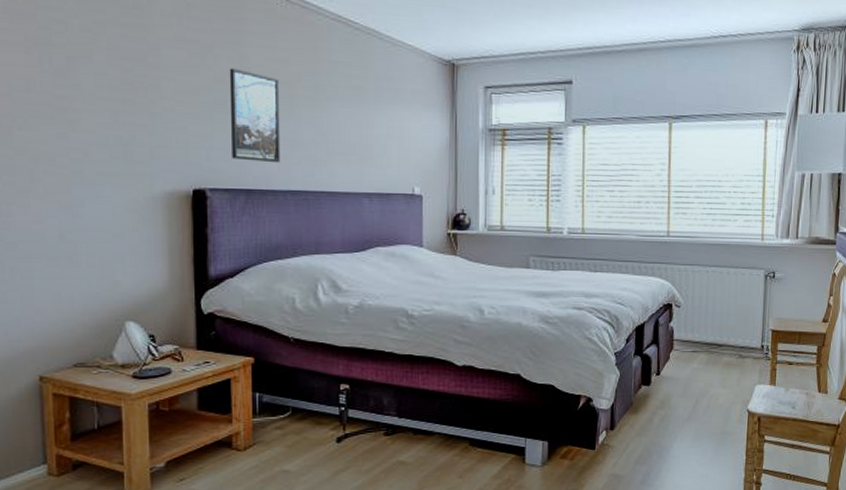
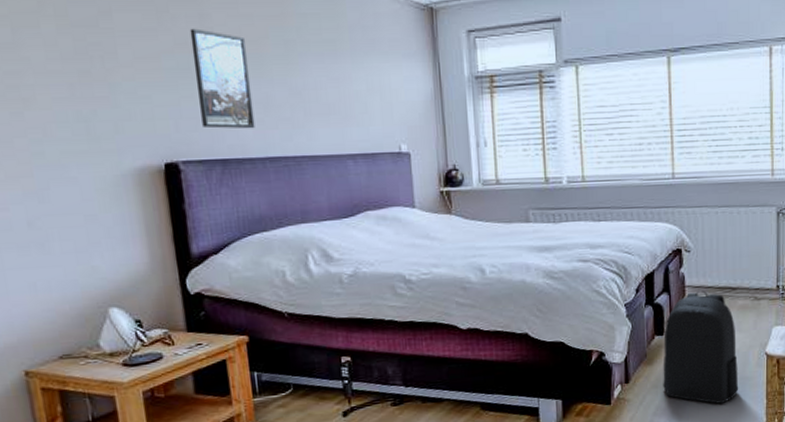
backpack: none [646,344,720,457] -> present [663,290,739,405]

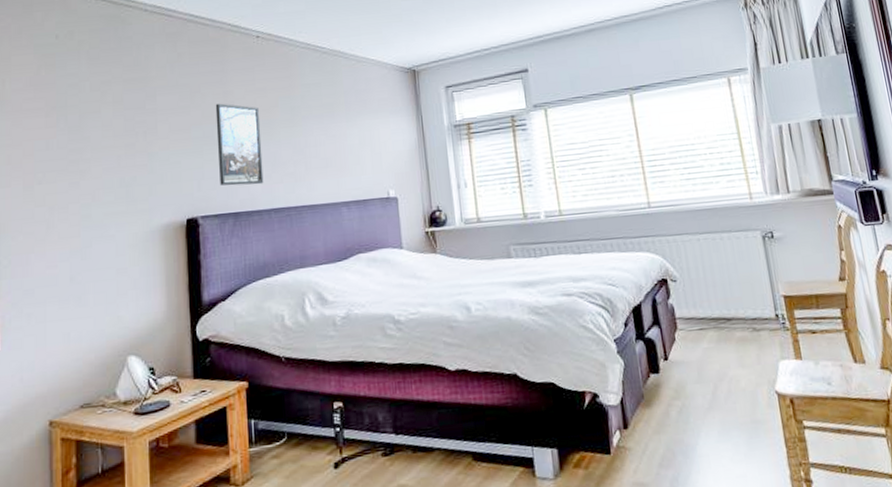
backpack: present [663,290,739,405] -> none [659,322,752,454]

